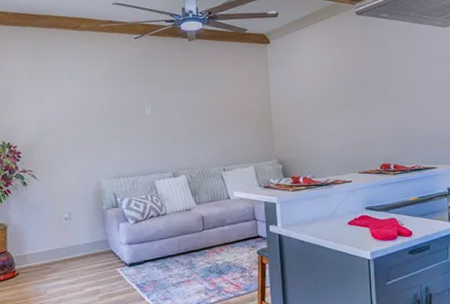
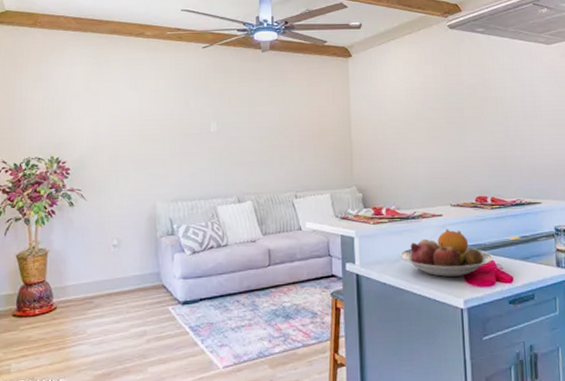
fruit bowl: none [315,193,396,234] -> present [399,229,494,278]

